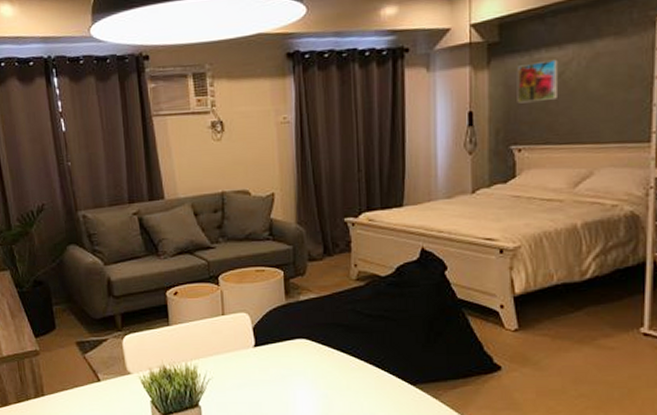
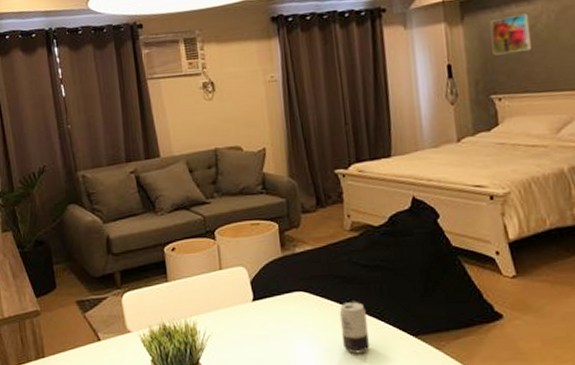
beverage can: none [340,349,368,400] -> present [339,301,369,354]

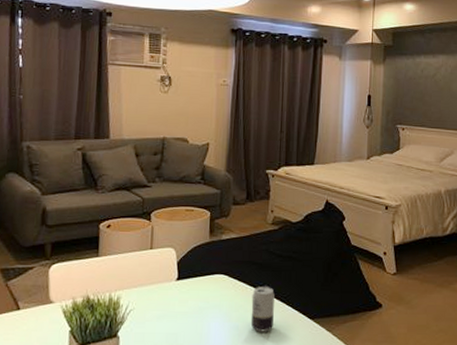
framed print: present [489,13,533,55] -> none [403,64,433,94]

